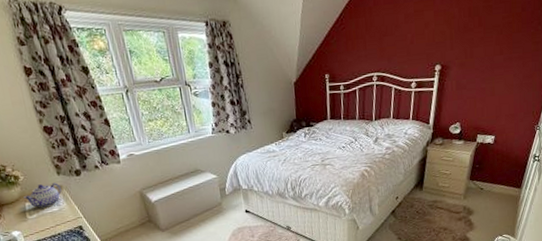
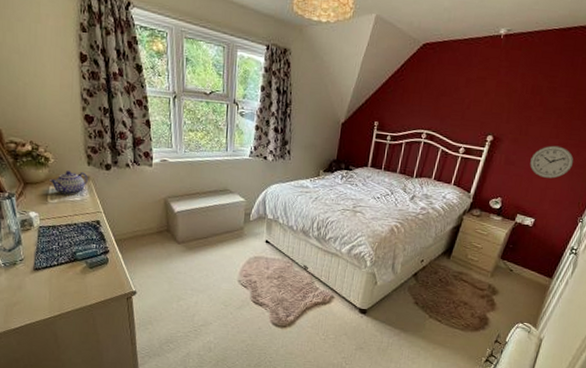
wall clock: none [480,61,521,95] -> present [530,145,574,179]

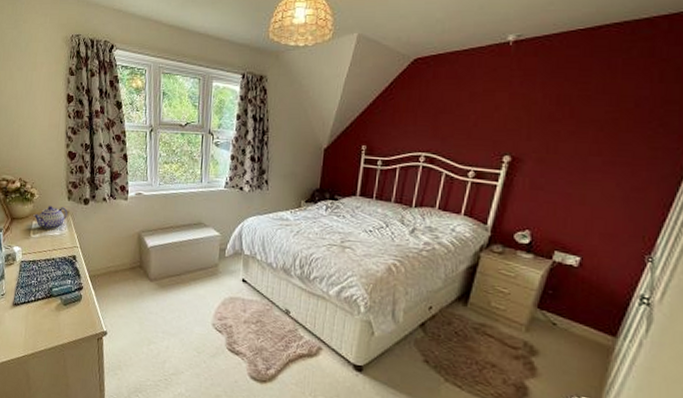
wall clock: present [530,145,574,179] -> none [565,164,629,206]

